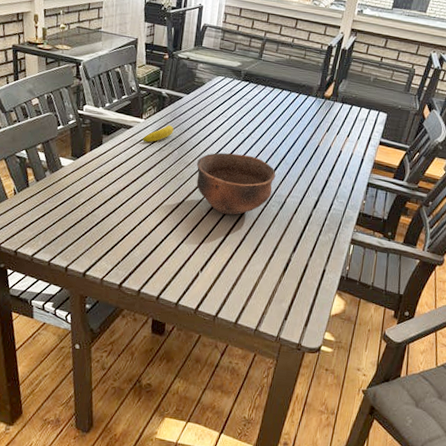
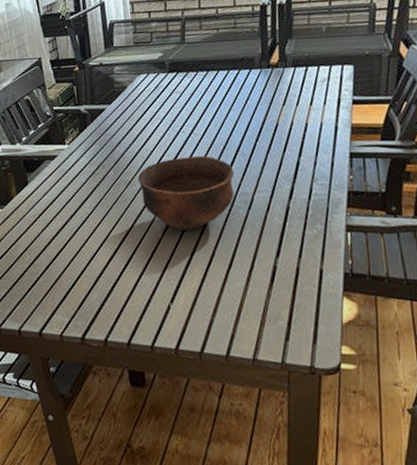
fruit: present [142,125,174,143] -> none [70,144,104,170]

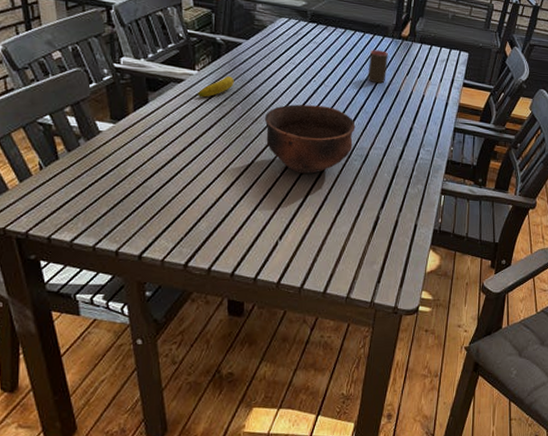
fruit: none [70,144,104,170] -> present [197,76,234,98]
cup: none [237,84,260,121] -> present [367,50,388,84]

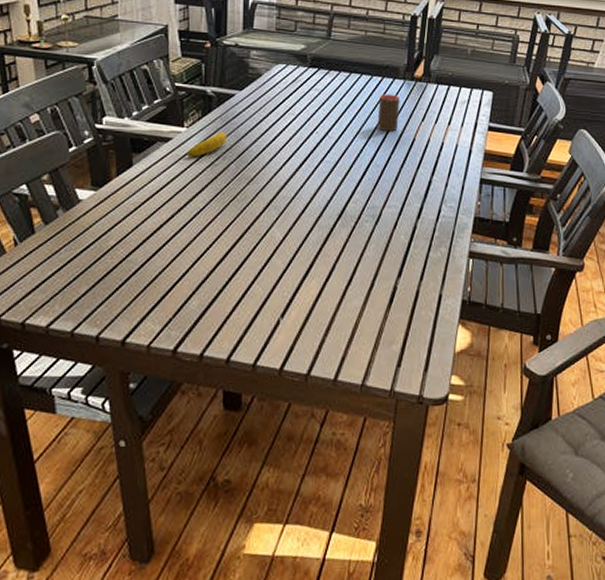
bowl: present [264,104,356,174] -> none [261,160,365,239]

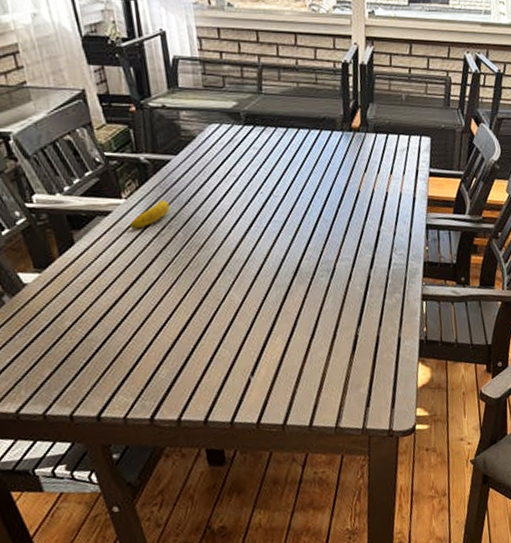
cup: present [377,94,400,132] -> none [319,147,342,186]

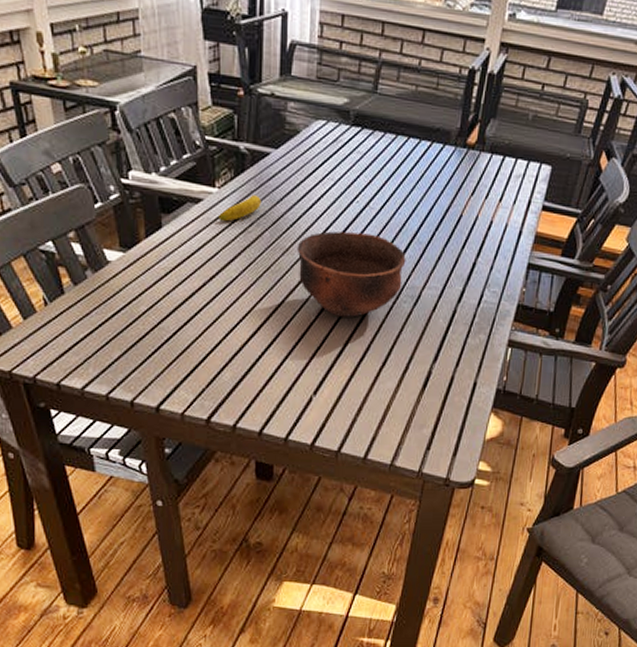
bowl: none [211,219,317,300] -> present [296,231,406,317]

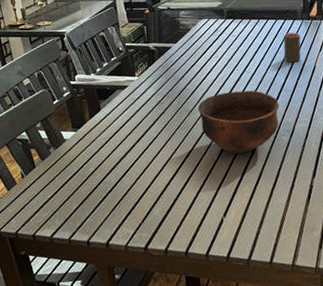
fruit: present [218,195,261,222] -> none [139,77,169,99]
cup: none [422,162,449,206] -> present [283,32,301,63]

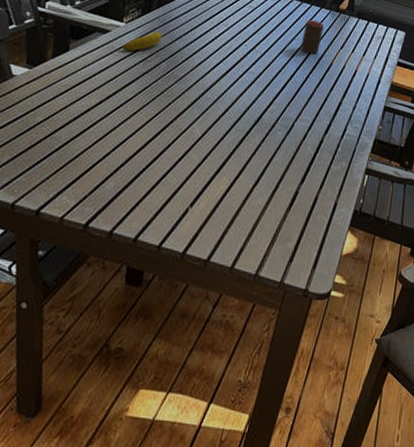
fruit: none [139,77,169,99] -> present [121,31,162,51]
bowl: present [197,90,280,154] -> none [188,66,283,140]

